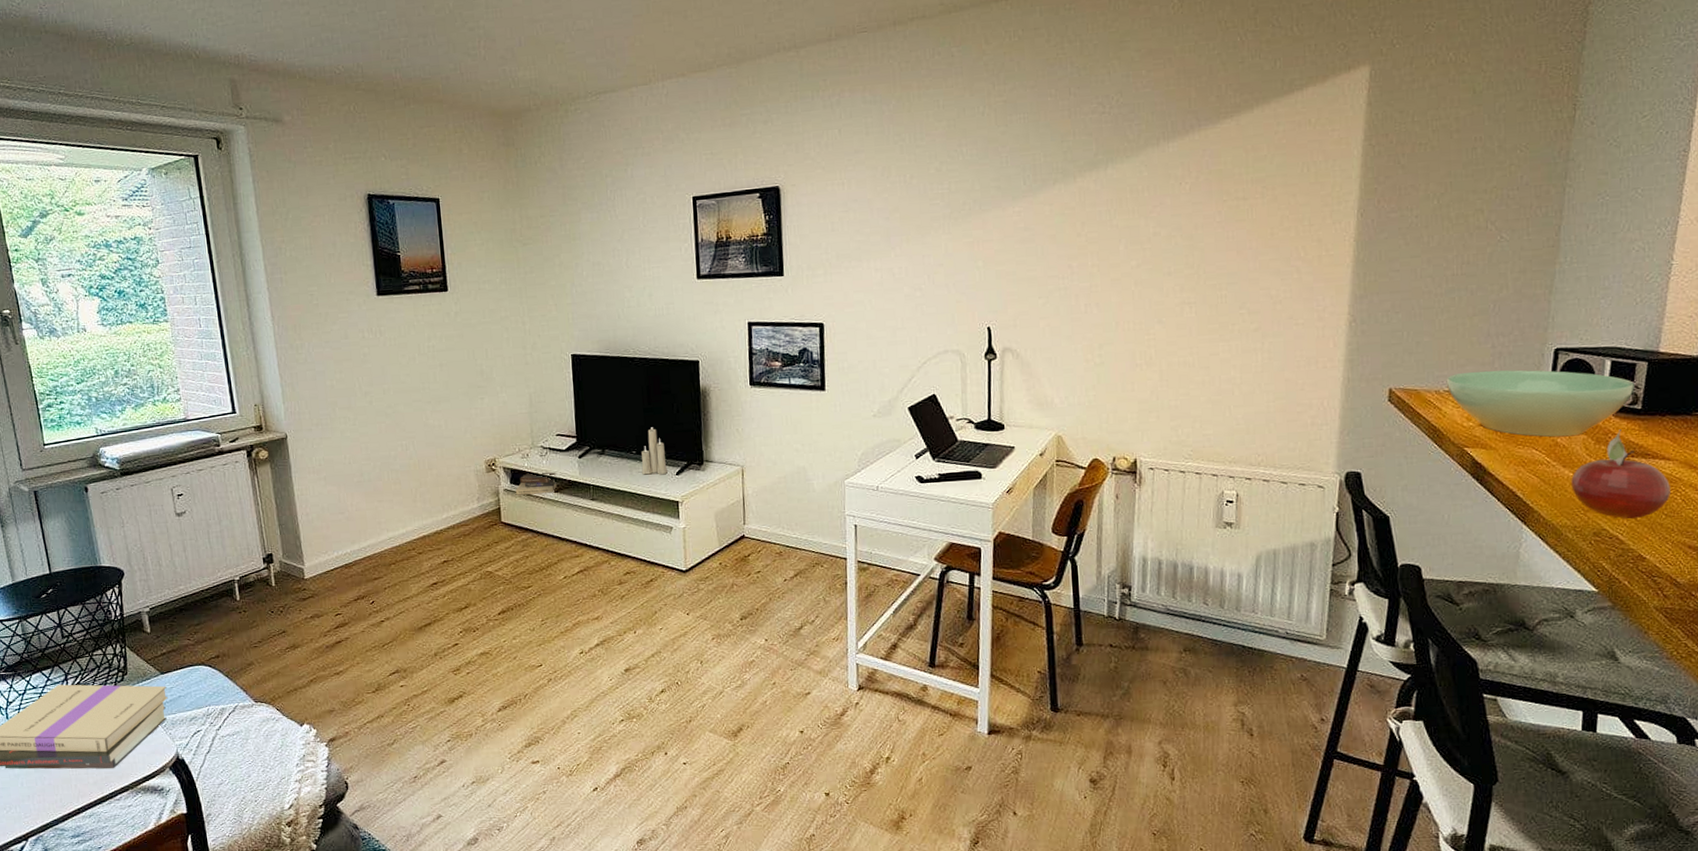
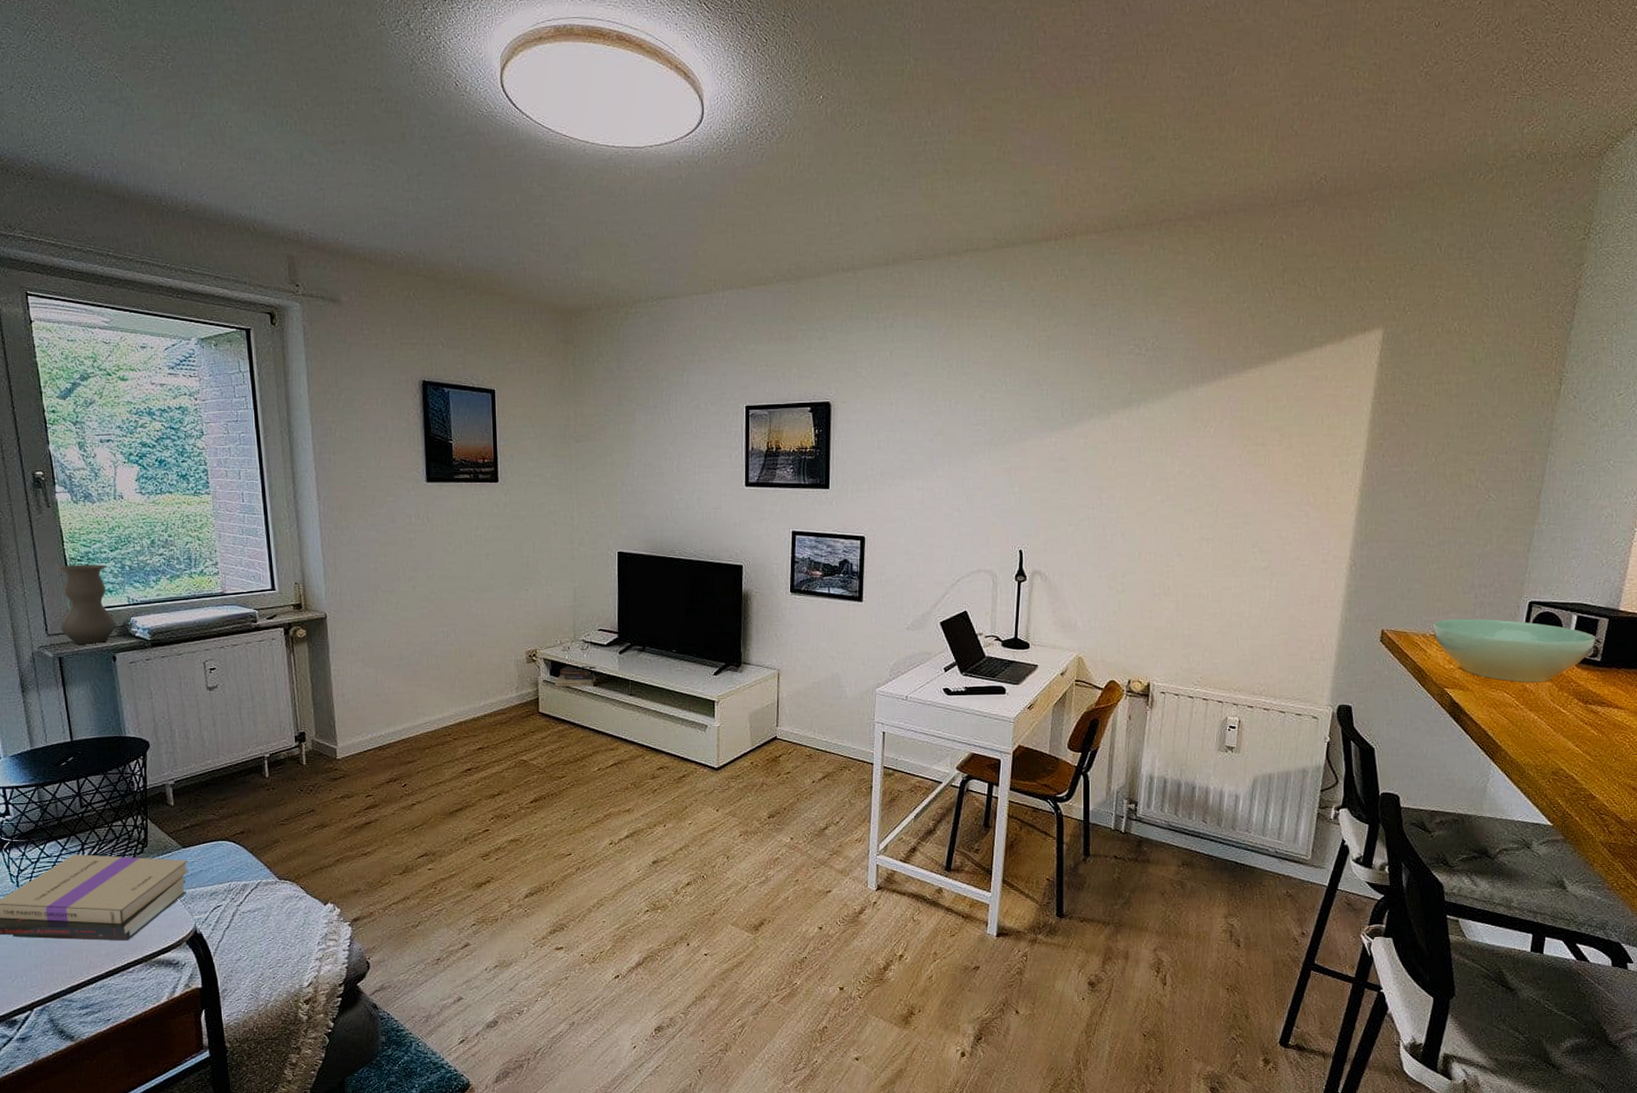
vase: none [29,397,86,478] -> present [58,564,116,645]
candle: present [641,427,668,475] -> none [680,627,706,675]
fruit: present [1571,429,1670,520] -> none [1536,679,1621,761]

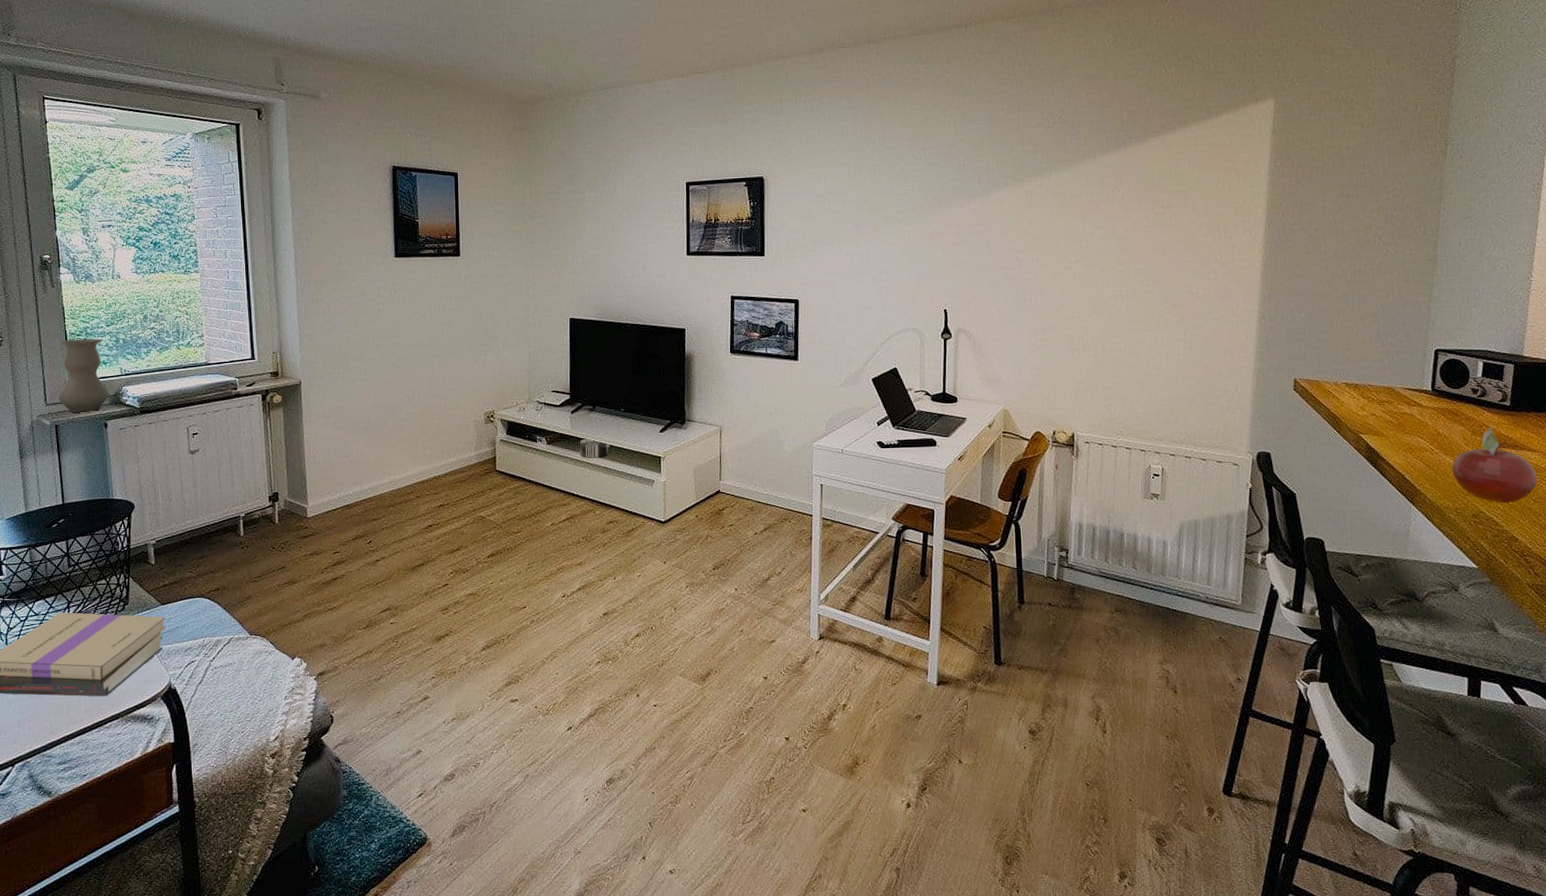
books: present [555,665,597,687] -> none [511,425,550,446]
decorative box: none [628,680,661,701] -> present [579,438,610,458]
bowl: present [1432,618,1596,683] -> none [1343,366,1503,428]
fruit: none [1536,679,1621,761] -> present [1452,423,1537,504]

